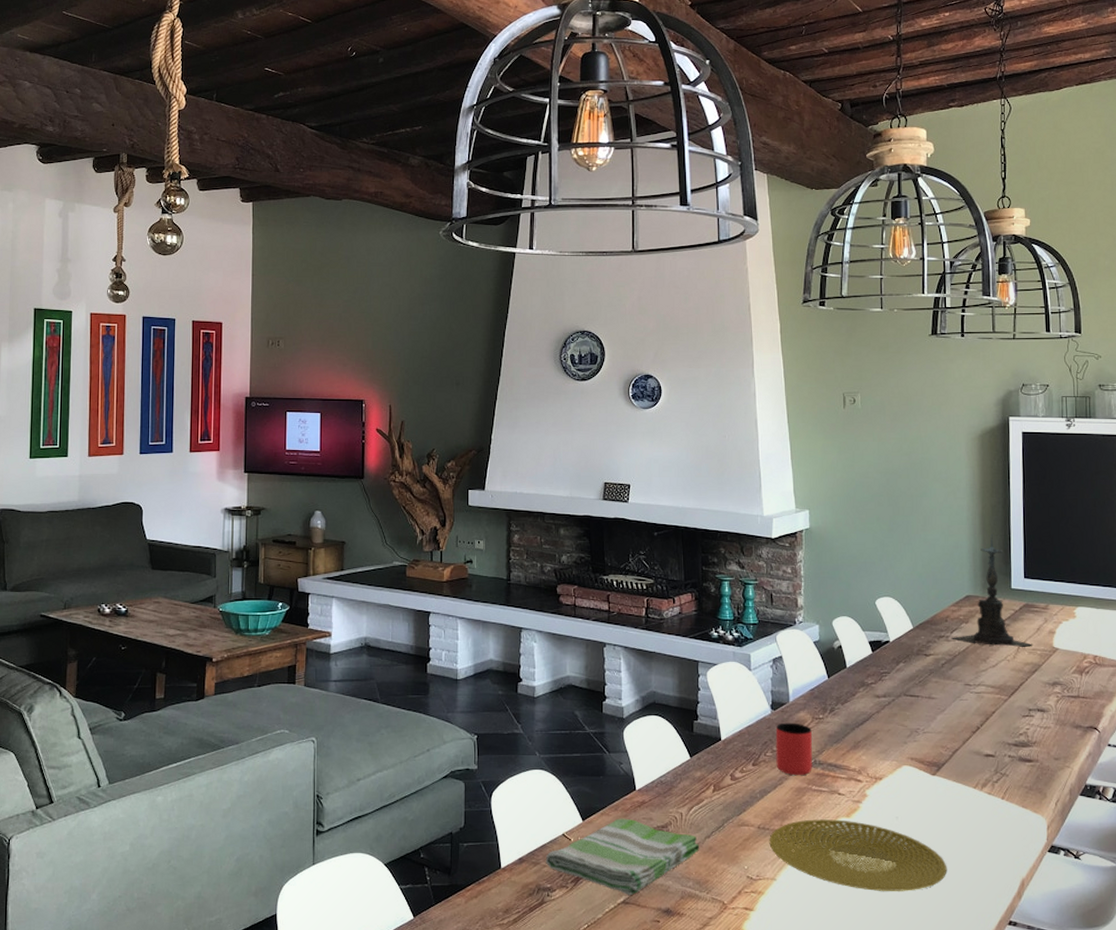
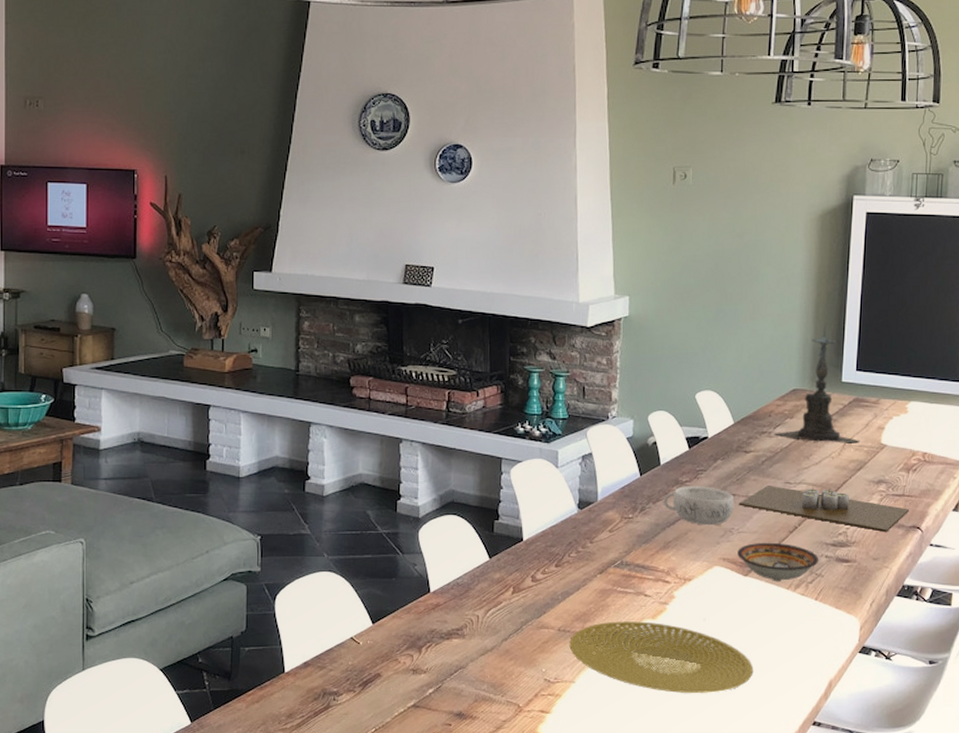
dish towel: present [545,818,700,895] -> none [332,621,496,699]
cup: present [775,722,812,776] -> none [580,522,620,577]
decorative bowl: none [851,688,919,726] -> present [663,486,735,526]
candle: none [922,687,1085,732] -> present [738,486,909,532]
bowl: none [924,742,1003,781] -> present [737,542,819,582]

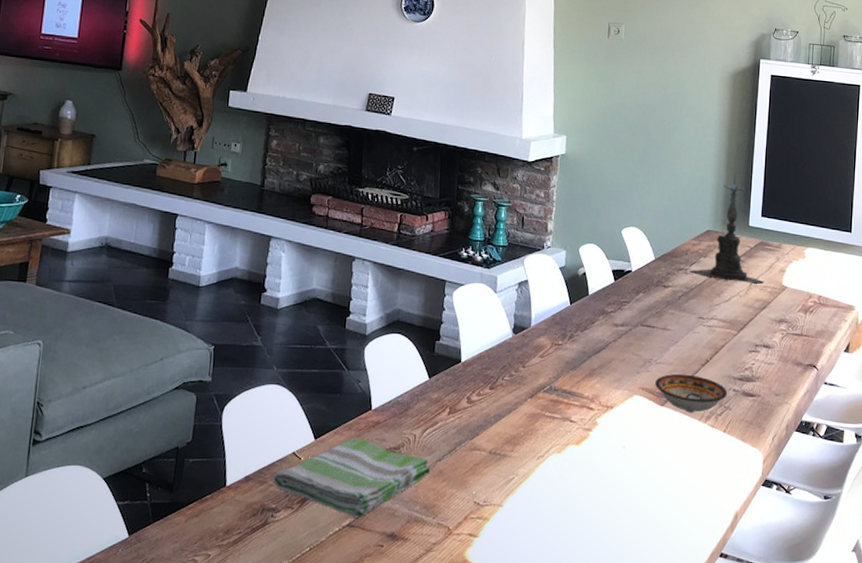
dish towel: none [332,621,496,699] -> present [272,438,431,518]
plate: present [569,621,754,693] -> none [499,446,667,521]
decorative bowl: present [663,486,735,526] -> none [590,316,654,356]
candle: present [738,486,909,532] -> none [657,320,806,369]

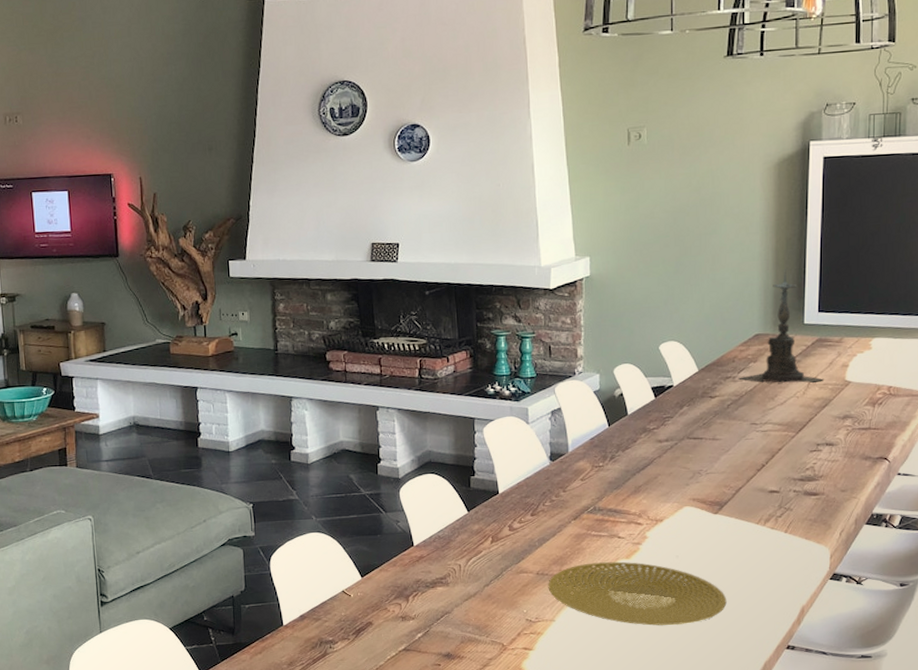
dish towel: present [272,438,431,518] -> none [326,573,479,643]
plate: none [499,446,667,521] -> present [548,561,727,626]
bowl: present [655,373,728,413] -> none [707,480,788,518]

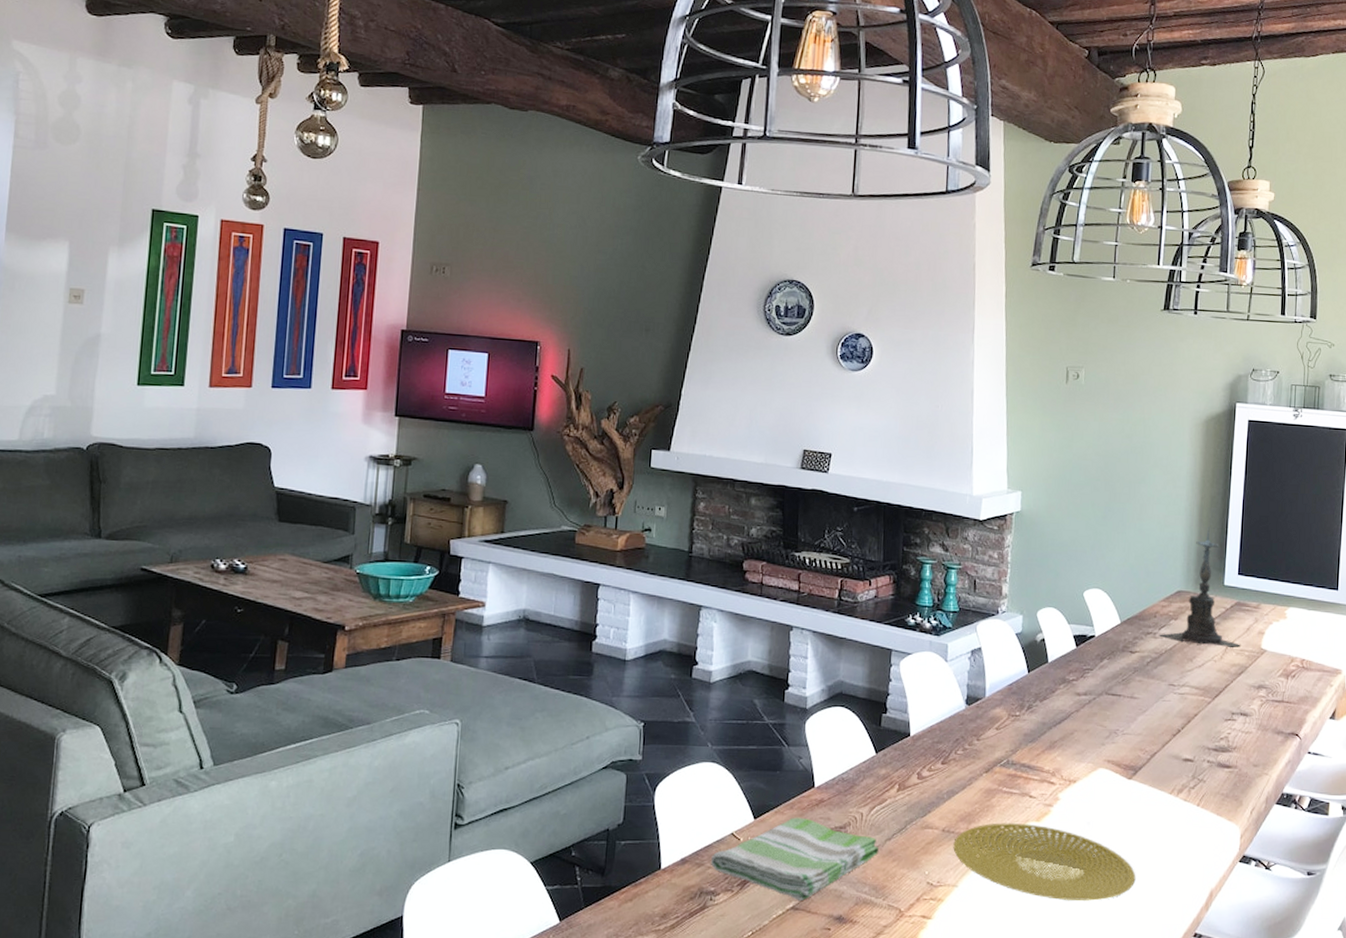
dish towel: none [326,573,479,643] -> present [710,817,880,900]

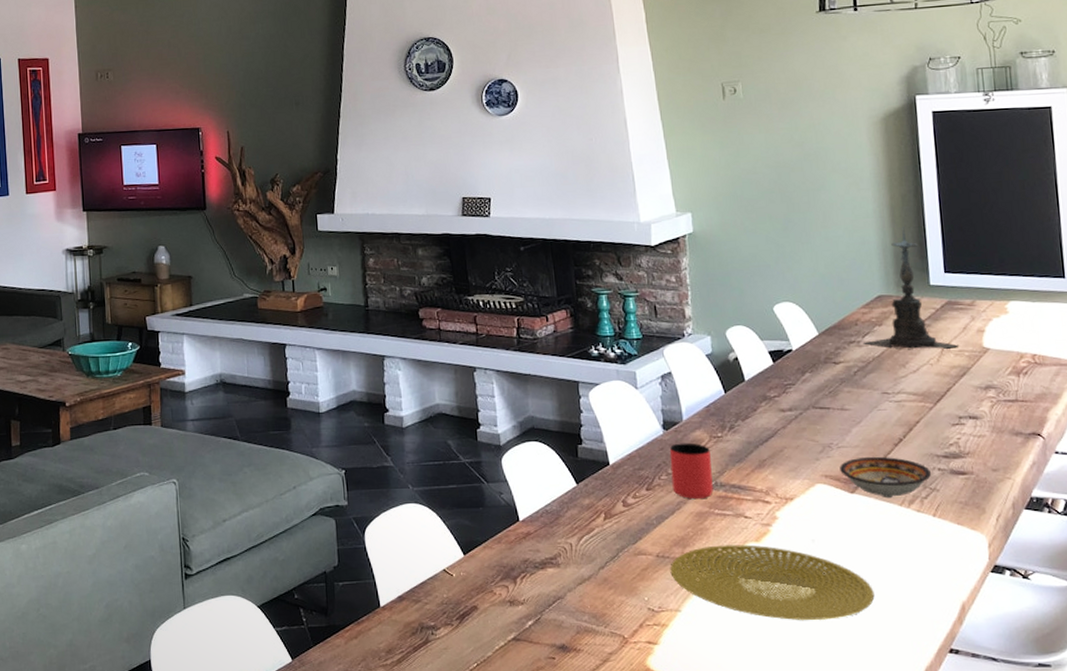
dish towel: present [710,817,880,900] -> none [426,551,594,631]
cup: none [966,719,1007,777] -> present [669,443,714,500]
bowl: none [1122,745,1202,787] -> present [840,456,932,499]

